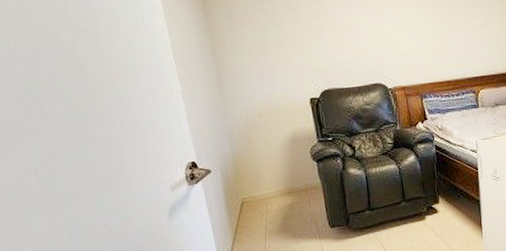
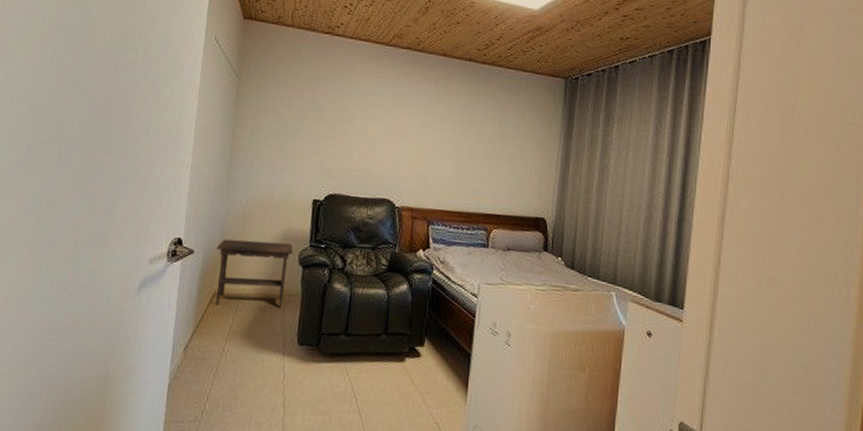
footstool: none [231,143,308,212] -> present [215,239,294,308]

